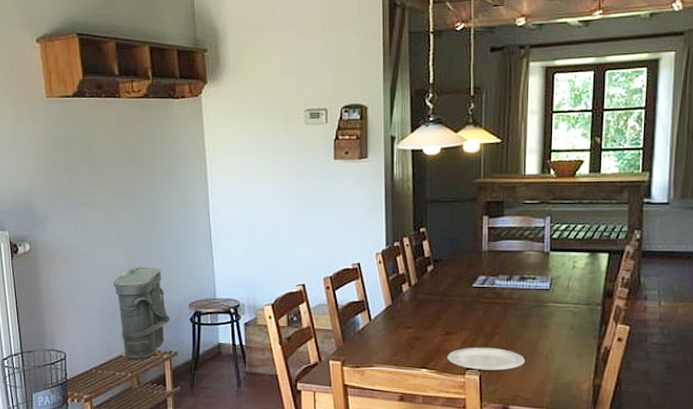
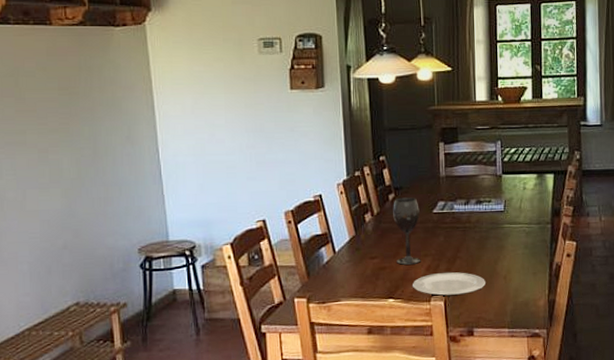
bag: present [113,265,170,360] -> none [48,209,117,317]
wine glass: none [431,270,459,337] -> present [393,197,421,265]

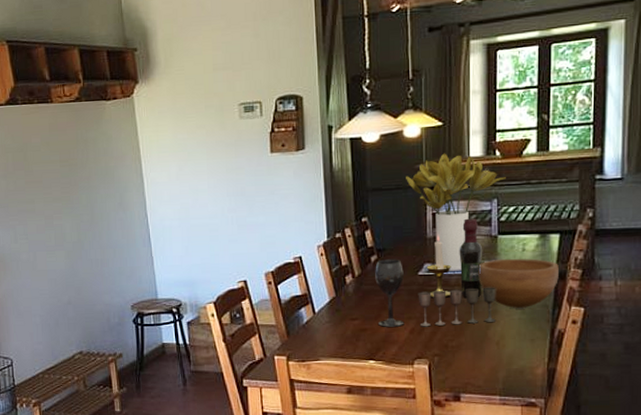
plate: present [413,272,487,297] -> none [395,335,476,360]
flower bouquet: none [420,96,507,209] -> present [406,153,506,271]
wine glass: none [433,223,503,264] -> present [418,287,496,327]
candlestick: none [440,174,463,235] -> present [426,235,451,298]
wine bottle: none [469,158,490,235] -> present [459,218,483,299]
bowl: none [486,197,554,243] -> present [478,259,559,308]

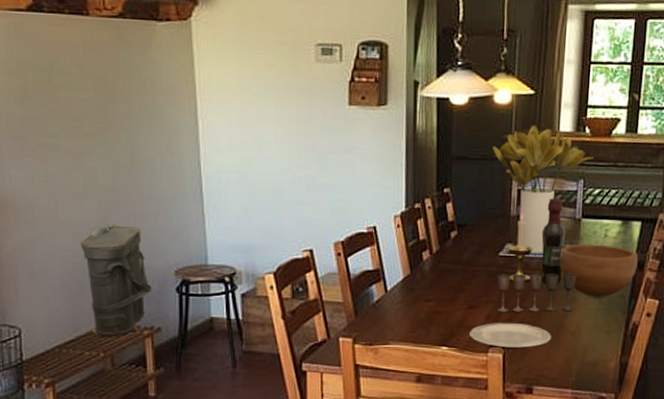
bag: none [55,269,113,364] -> present [80,224,152,338]
wine glass: present [375,259,404,327] -> none [454,236,484,311]
plate: none [395,335,476,360] -> present [470,322,552,349]

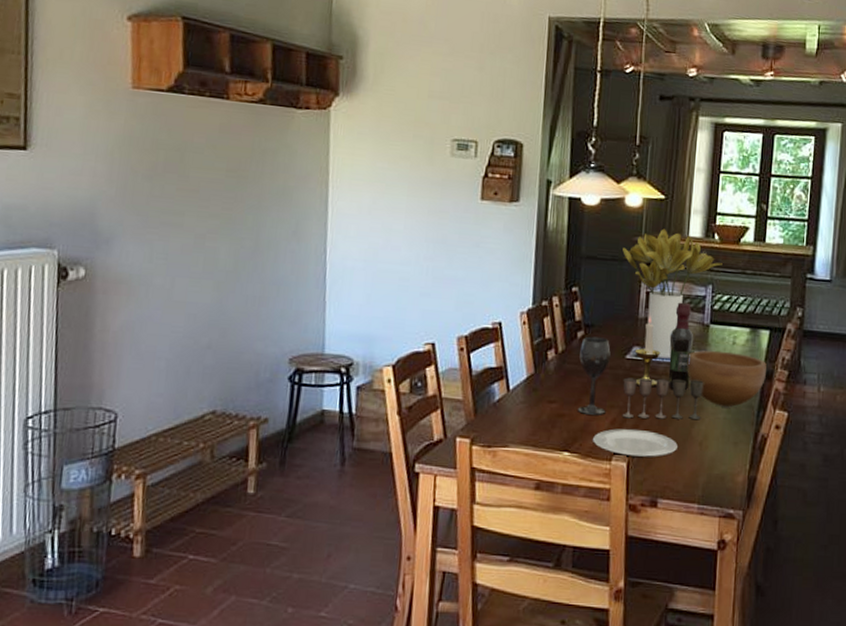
bag: present [80,224,152,338] -> none [192,306,263,427]
wine glass: none [454,236,484,311] -> present [578,336,611,415]

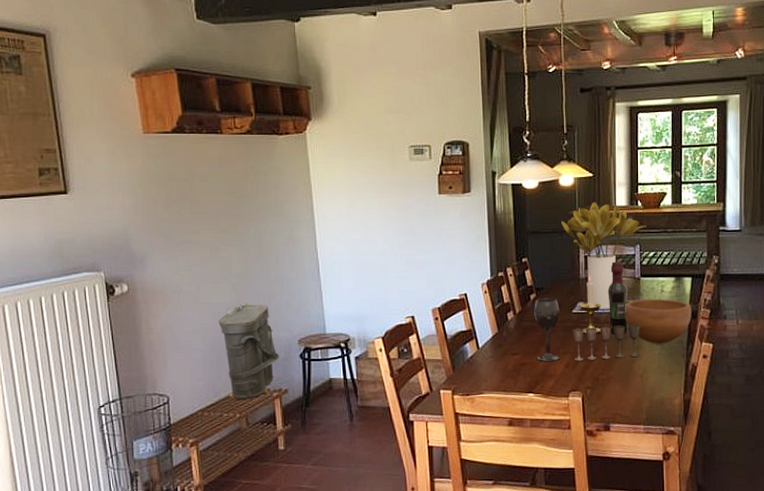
bag: none [192,306,263,427] -> present [218,303,279,400]
plate: present [593,429,679,458] -> none [552,369,623,393]

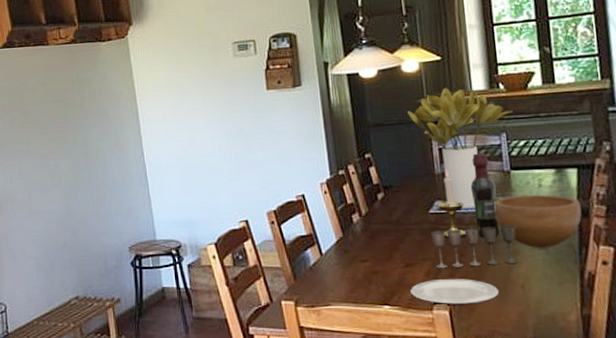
bag: present [218,303,279,400] -> none [50,210,110,310]
wine glass: present [534,297,560,361] -> none [383,196,419,269]
plate: none [552,369,623,393] -> present [410,278,500,305]

